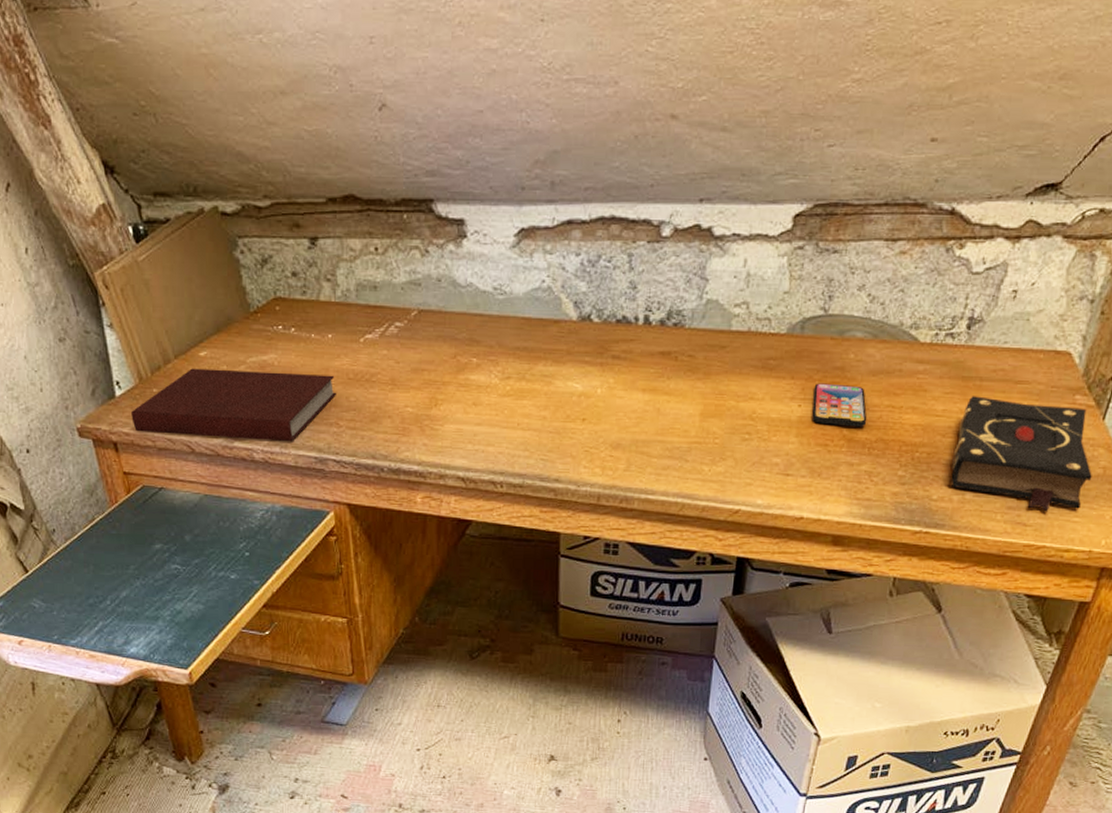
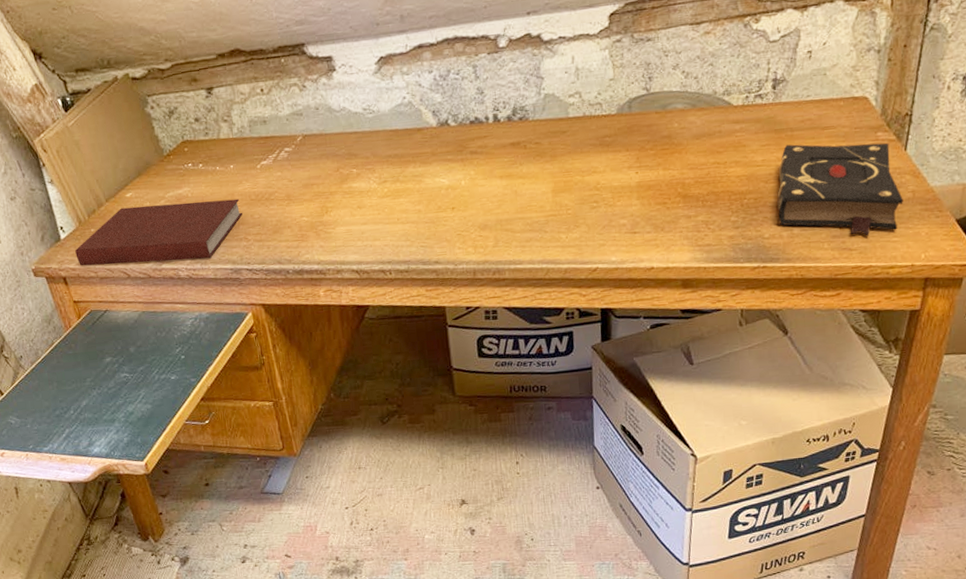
smartphone: present [812,383,867,428] -> none [647,149,697,186]

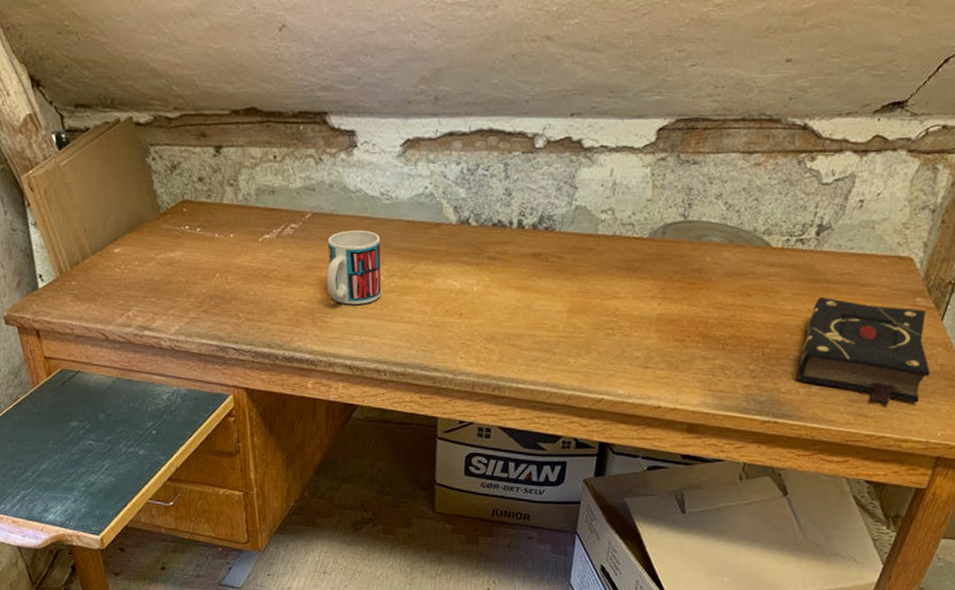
notebook: present [75,199,242,266] -> none [52,263,237,332]
mug: none [320,144,376,214] -> present [327,230,381,305]

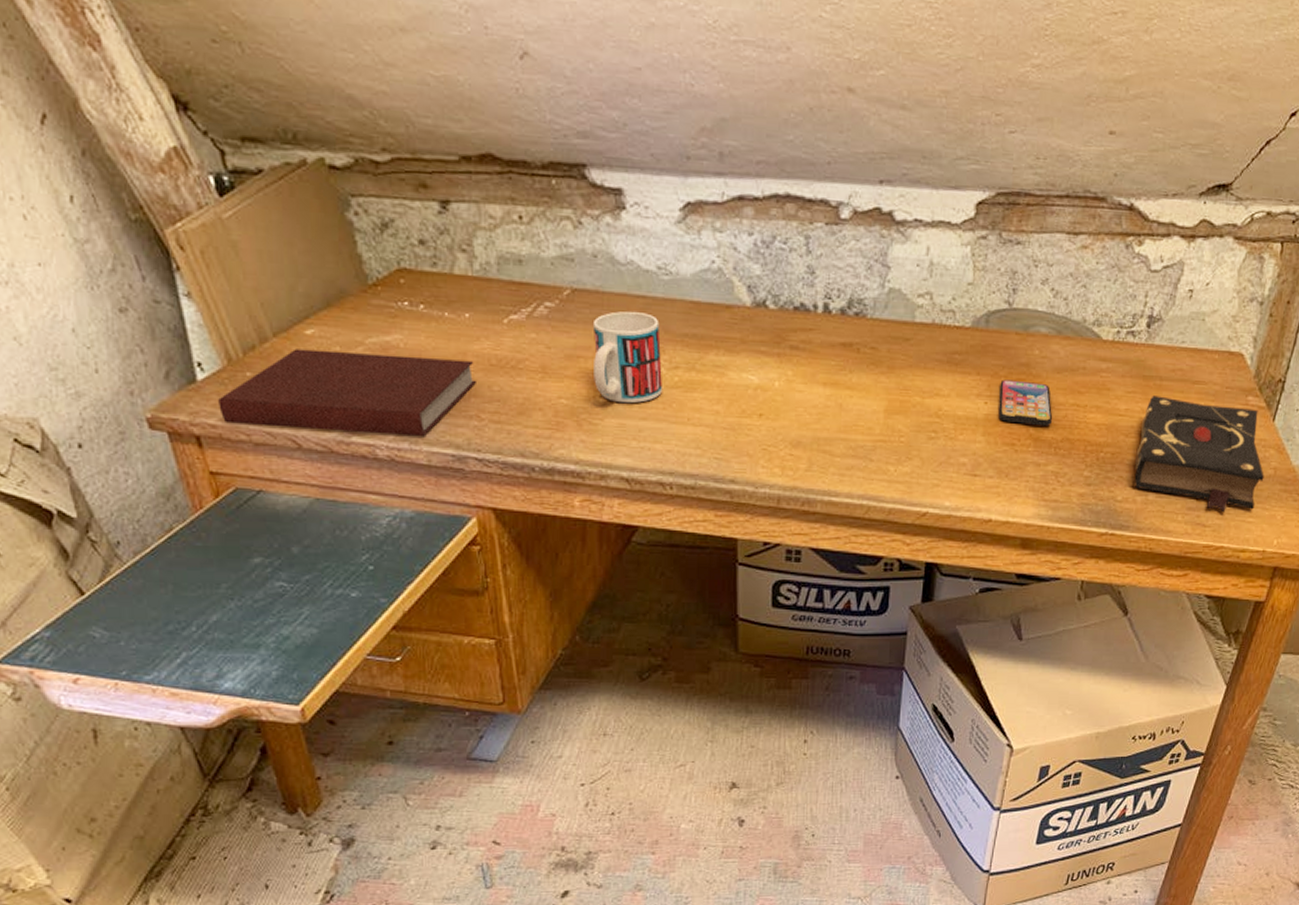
notebook: none [52,263,237,332] -> present [218,349,476,437]
smartphone: none [671,283,722,325] -> present [998,379,1053,426]

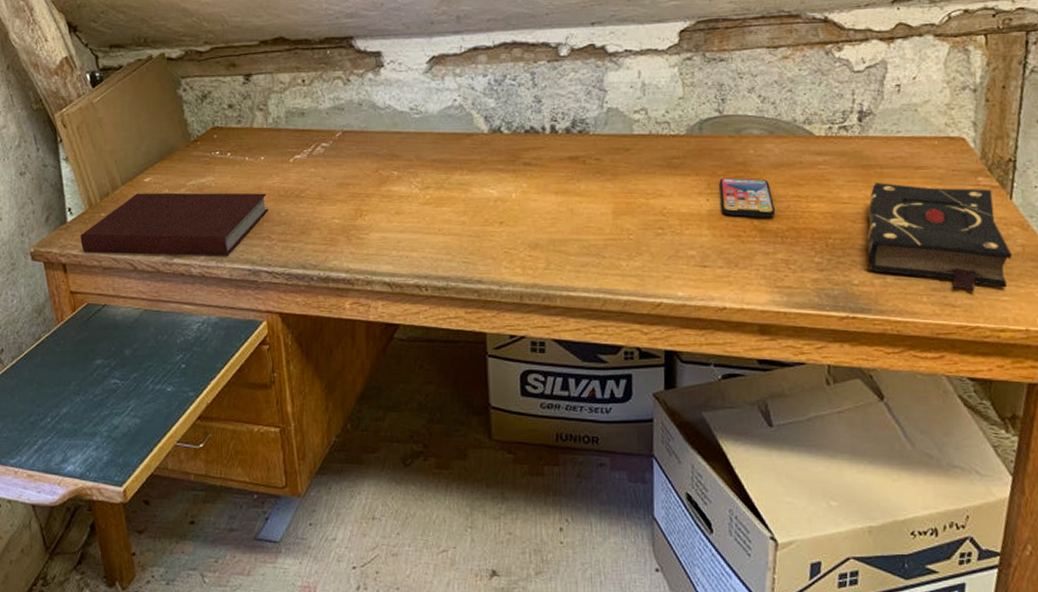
mug: present [592,311,662,404] -> none [359,145,416,220]

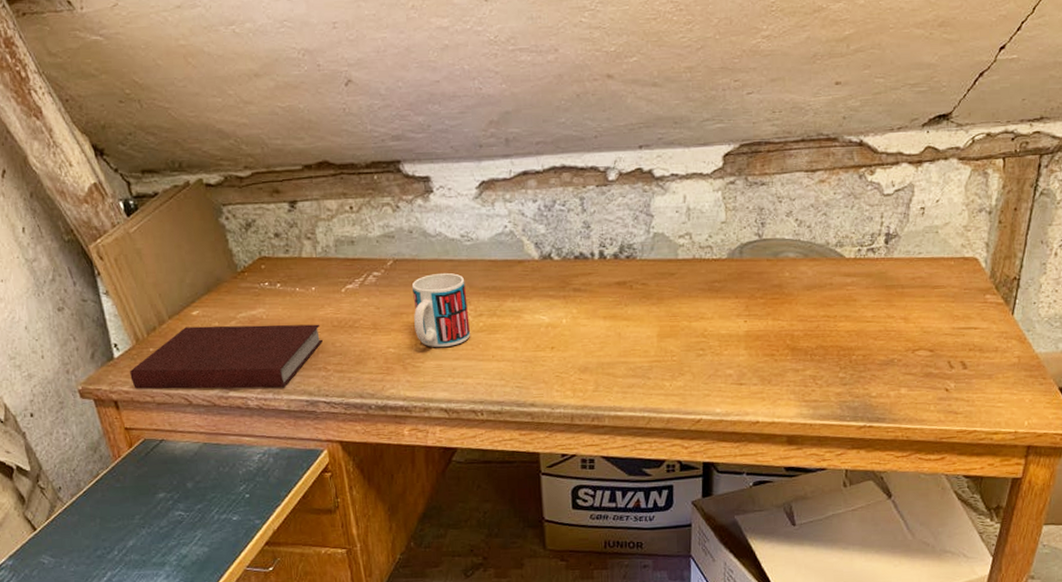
mug: none [359,145,416,220] -> present [411,273,470,348]
smartphone: present [719,178,776,218] -> none [757,299,807,337]
book: present [867,183,1012,292] -> none [886,302,1009,400]

